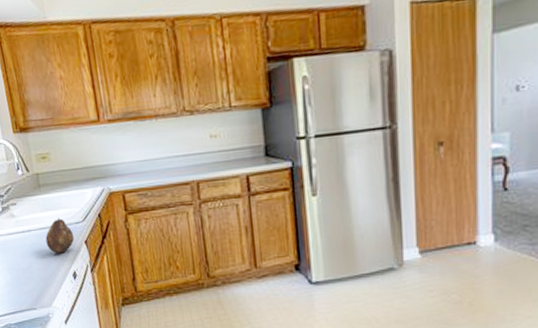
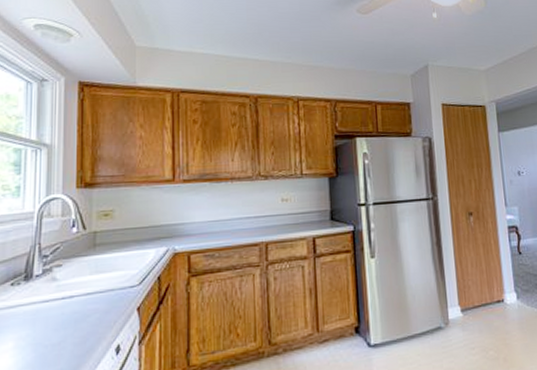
fruit: present [45,217,75,253] -> none [90,280,126,323]

